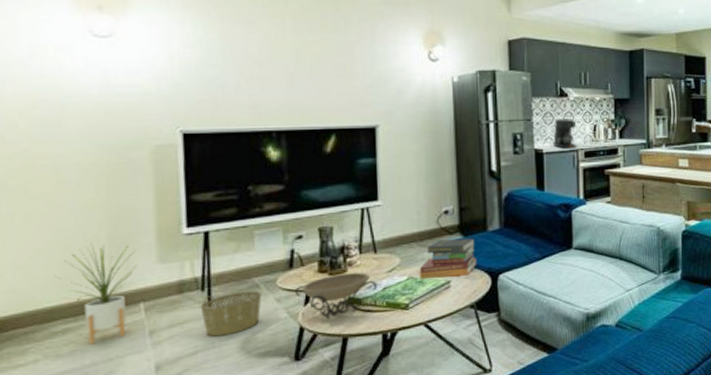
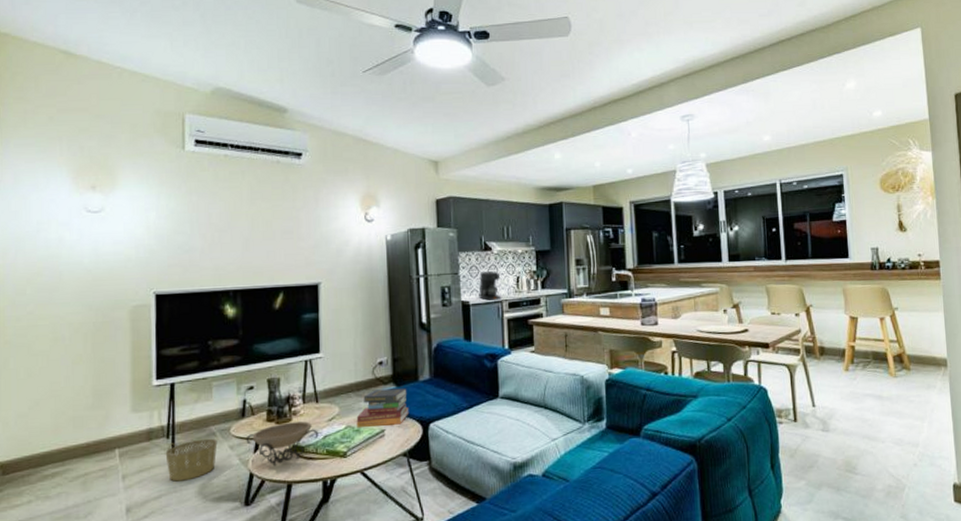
house plant: present [54,244,142,345] -> none [48,395,118,487]

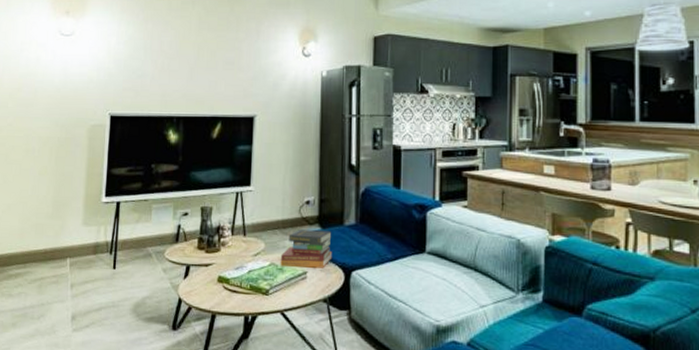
basket: present [165,438,218,482] -> none [107,258,153,297]
decorative bowl: present [246,421,319,467] -> none [177,252,244,295]
coffee maker: present [479,271,502,301] -> none [411,116,435,147]

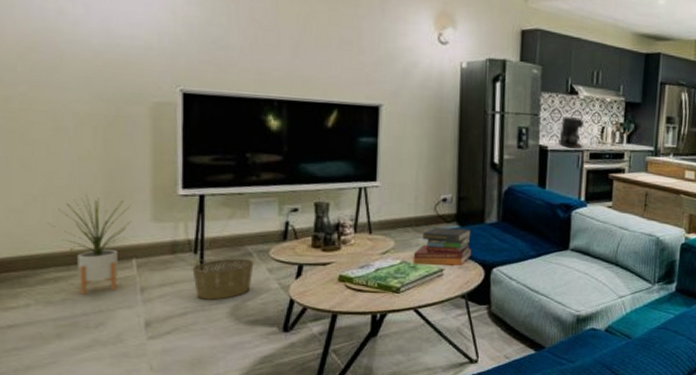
house plant: none [16,204,71,289] -> present [48,195,136,295]
basket: none [107,258,153,297] -> present [192,258,254,300]
coffee maker: none [411,116,435,147] -> present [558,116,583,149]

